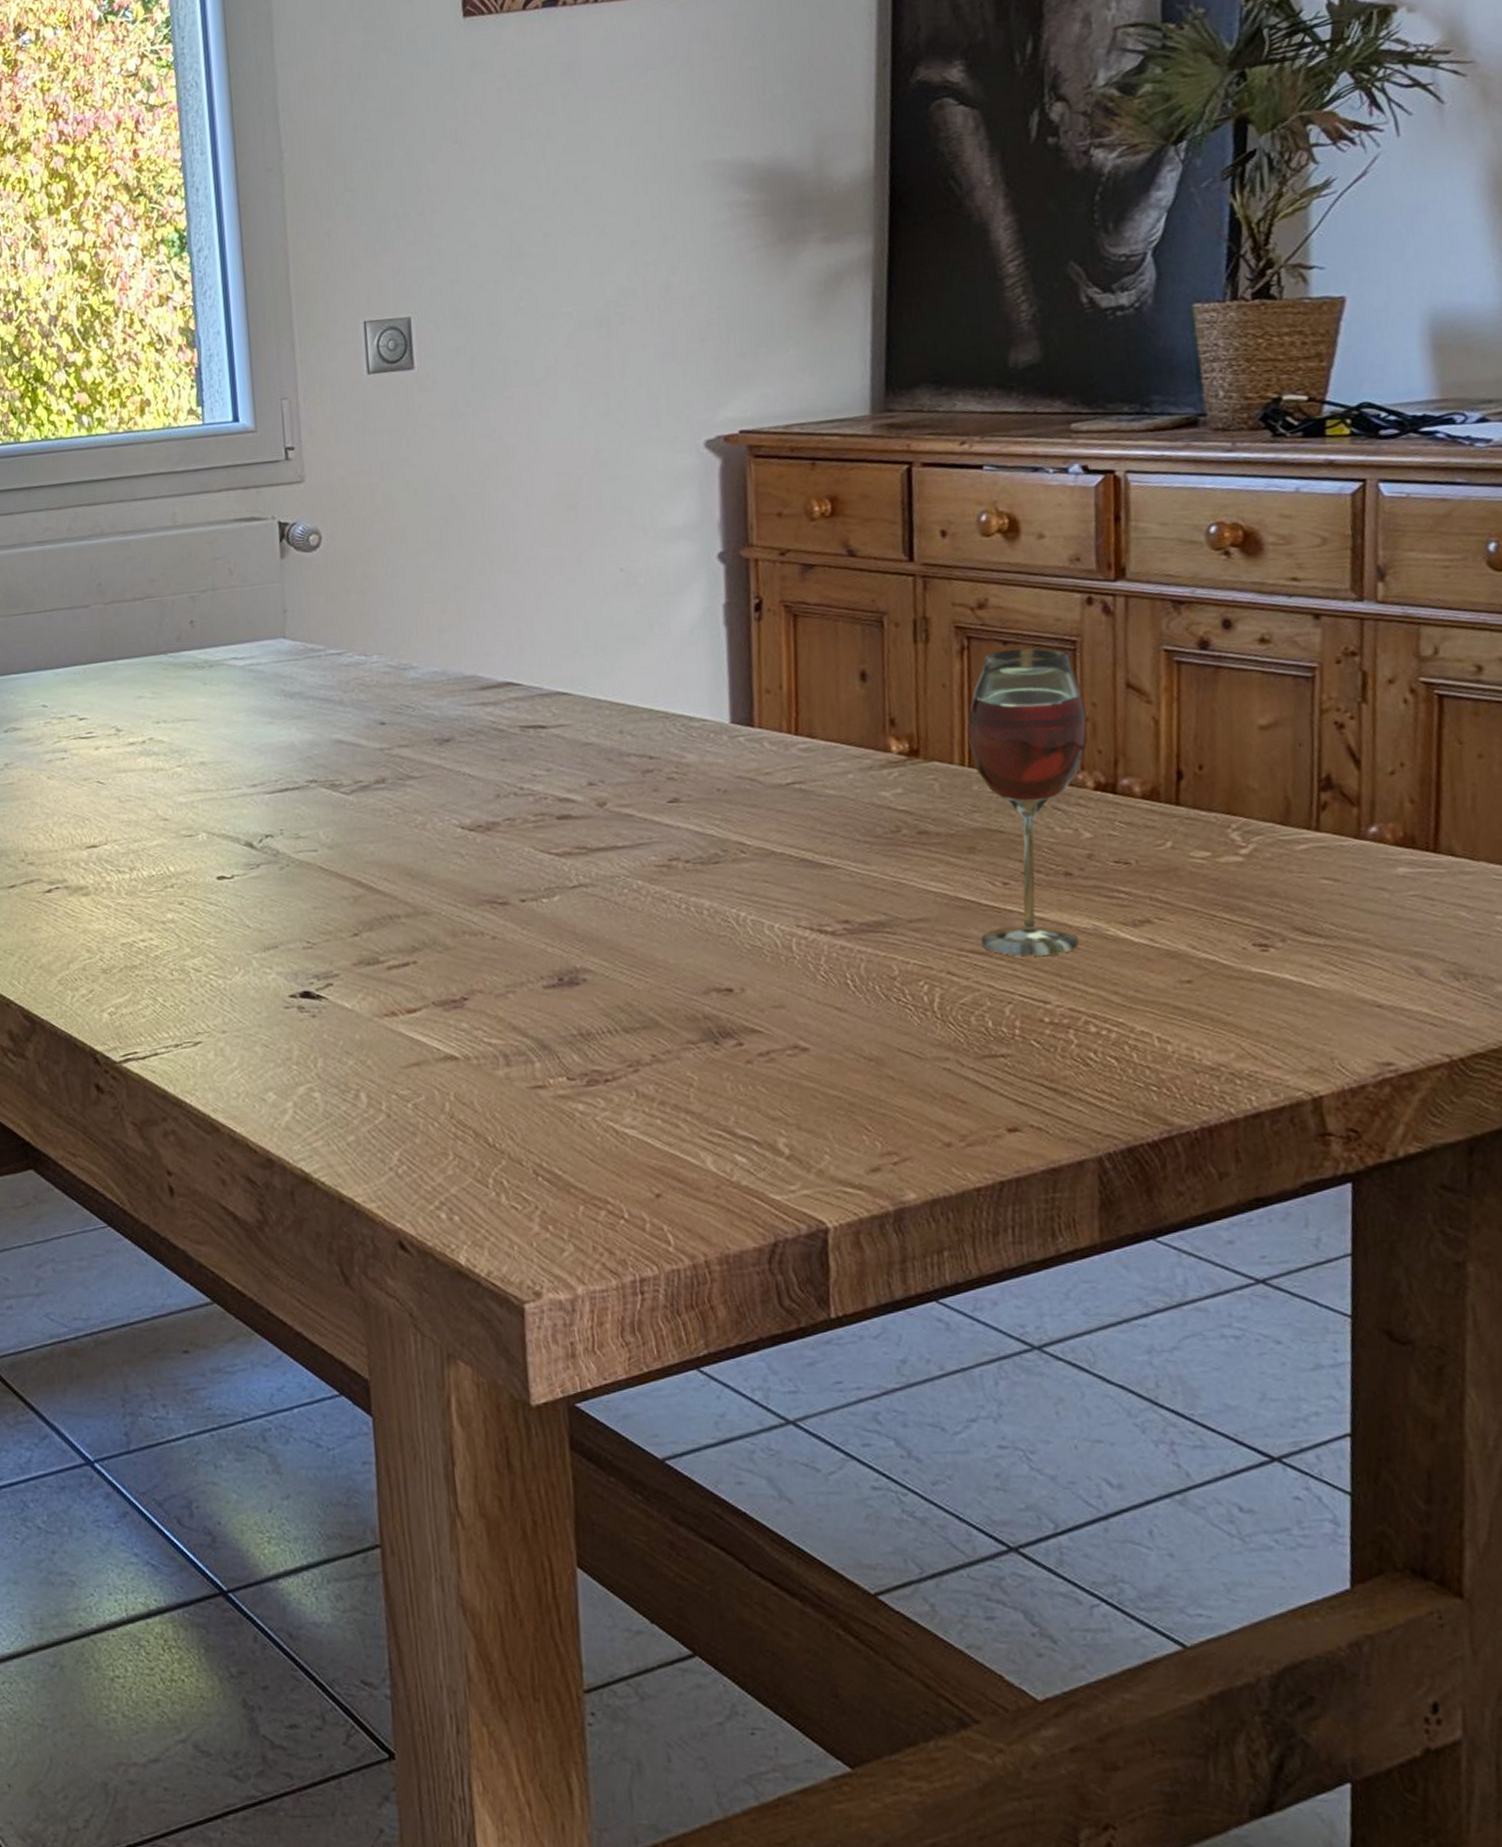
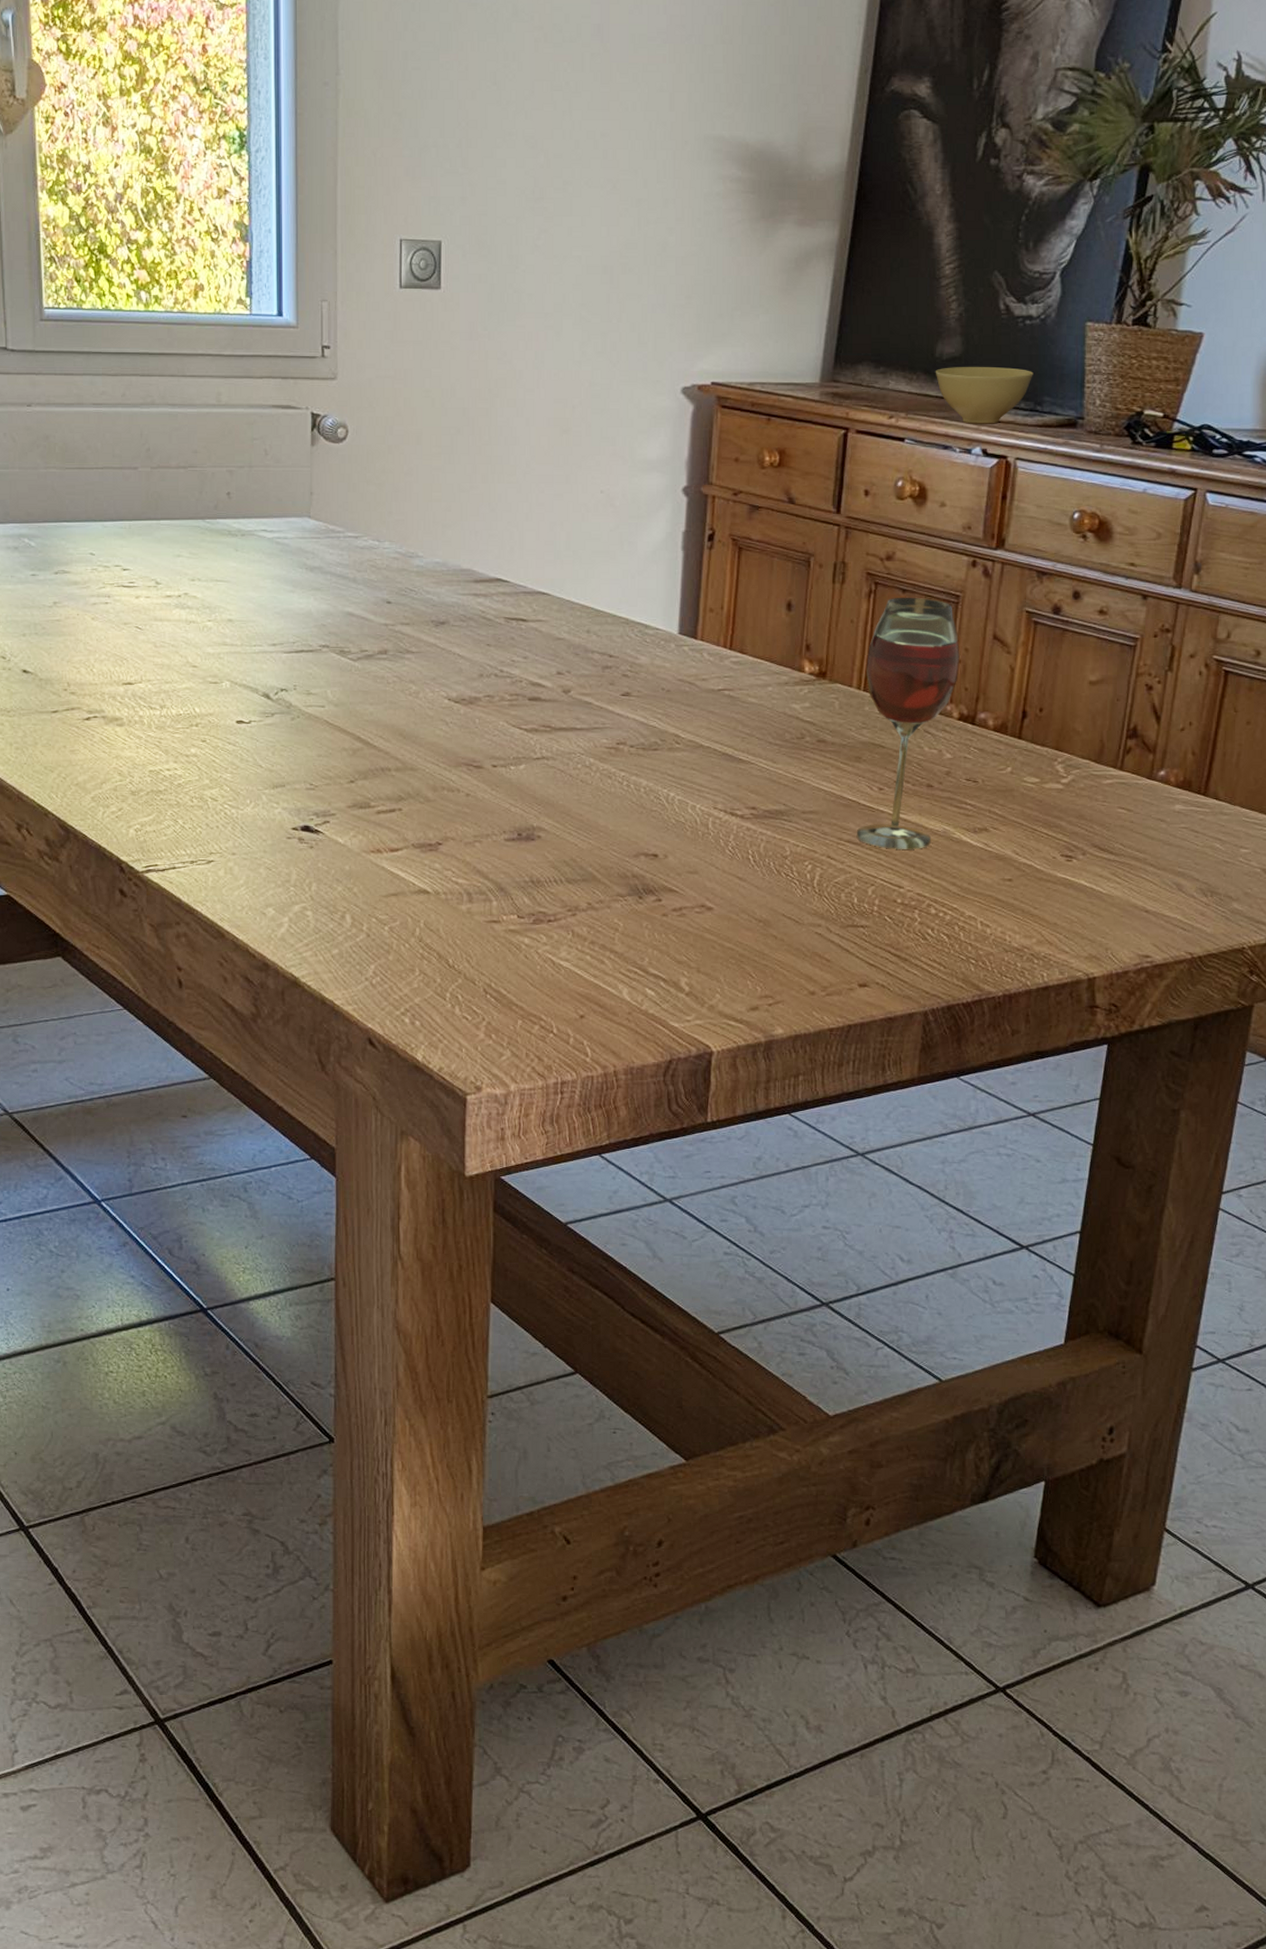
bowl: none [1010,367,1135,440] -> present [935,366,1033,425]

